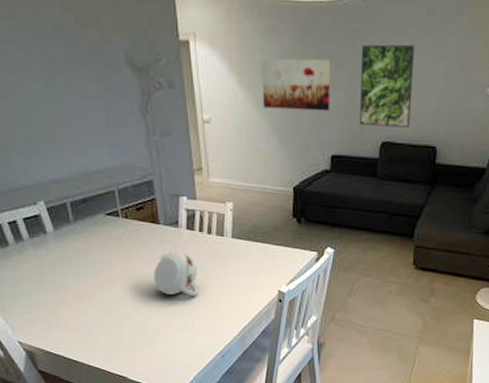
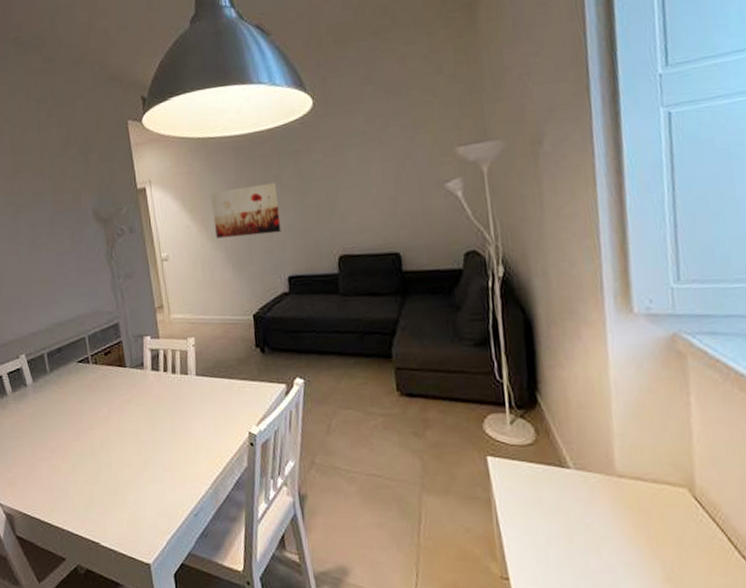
teapot: present [154,250,199,296] -> none [122,394,167,444]
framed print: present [359,44,415,128] -> none [304,154,366,242]

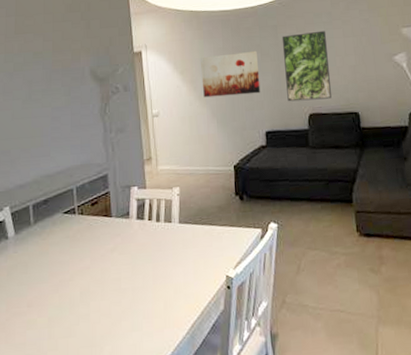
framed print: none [304,154,366,242] -> present [281,30,332,102]

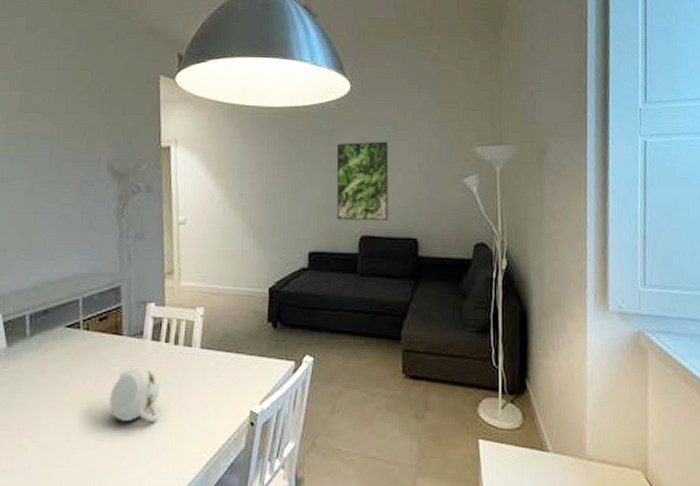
teapot: none [104,243,147,293] -> present [109,366,160,422]
wall art: present [201,50,261,98] -> none [239,157,307,208]

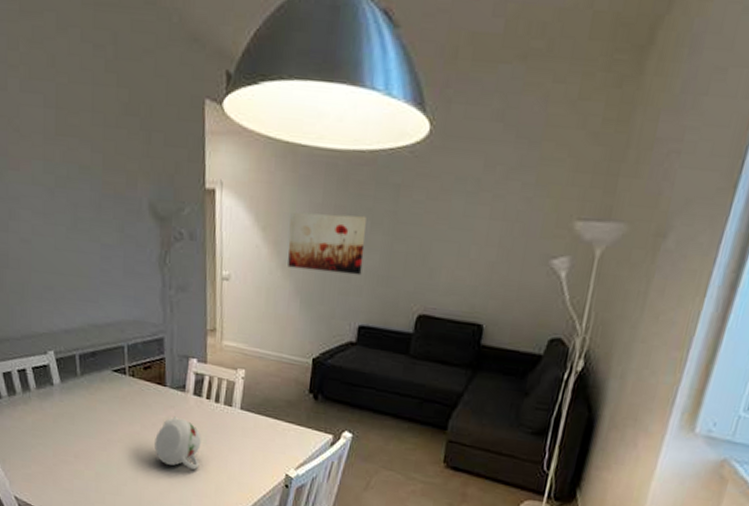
wall art: none [239,157,307,208] -> present [288,212,366,276]
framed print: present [336,141,389,221] -> none [394,201,467,300]

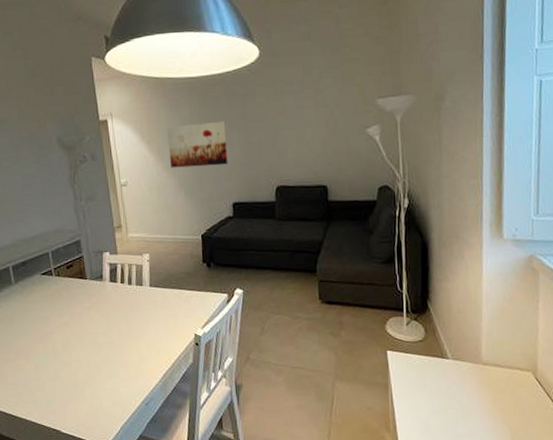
teapot: present [154,416,201,470] -> none [82,302,122,345]

